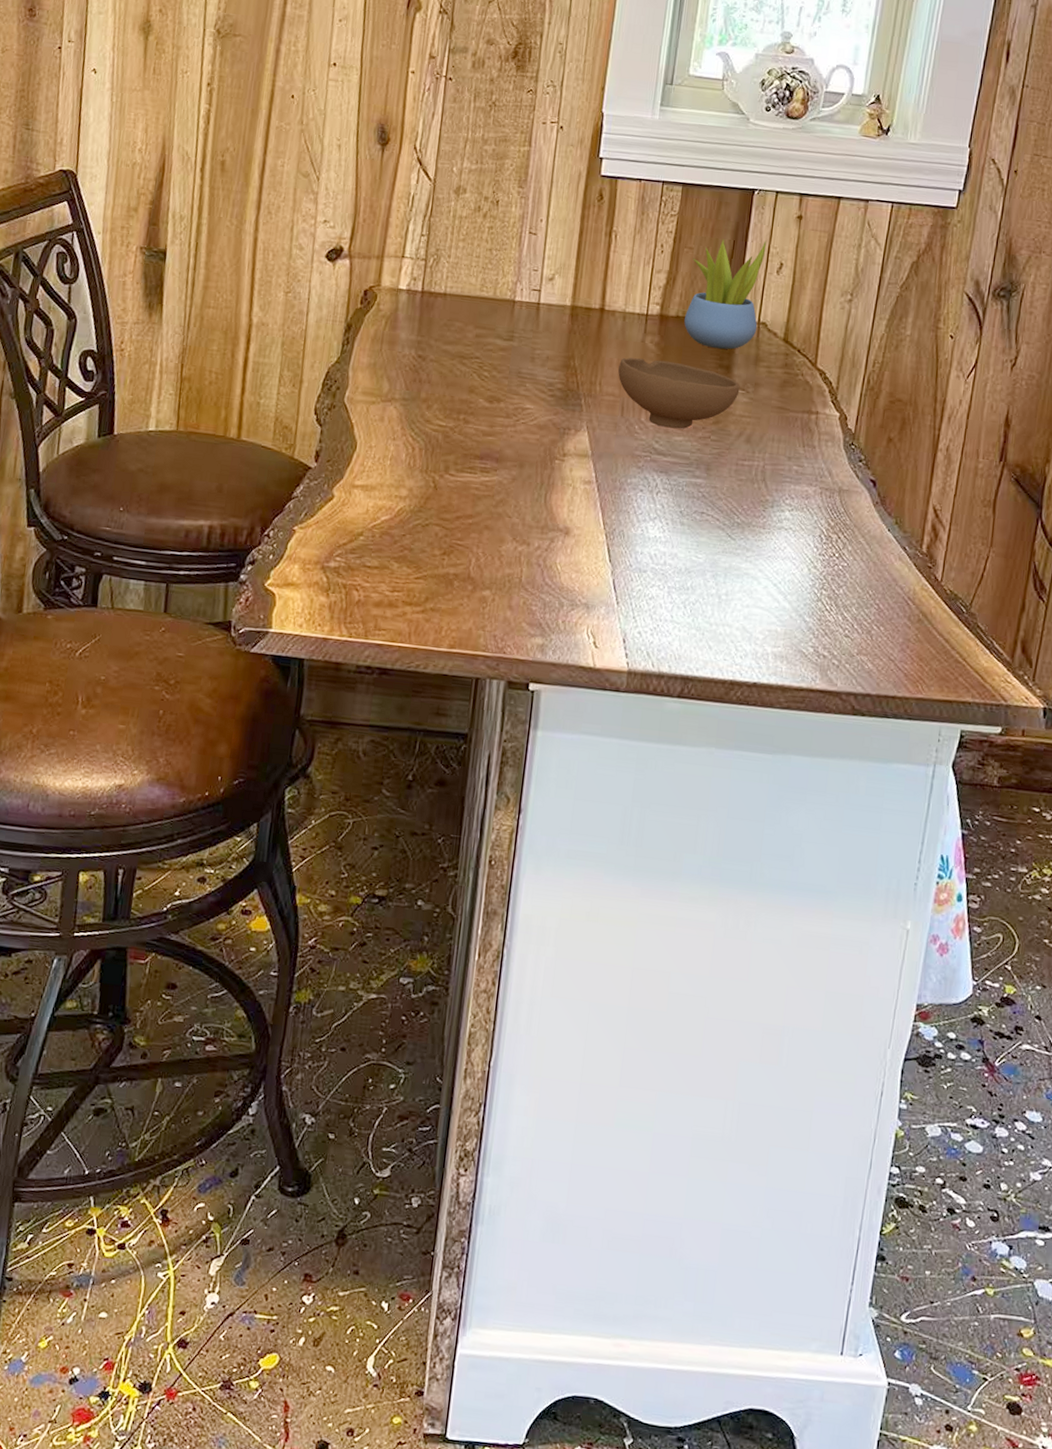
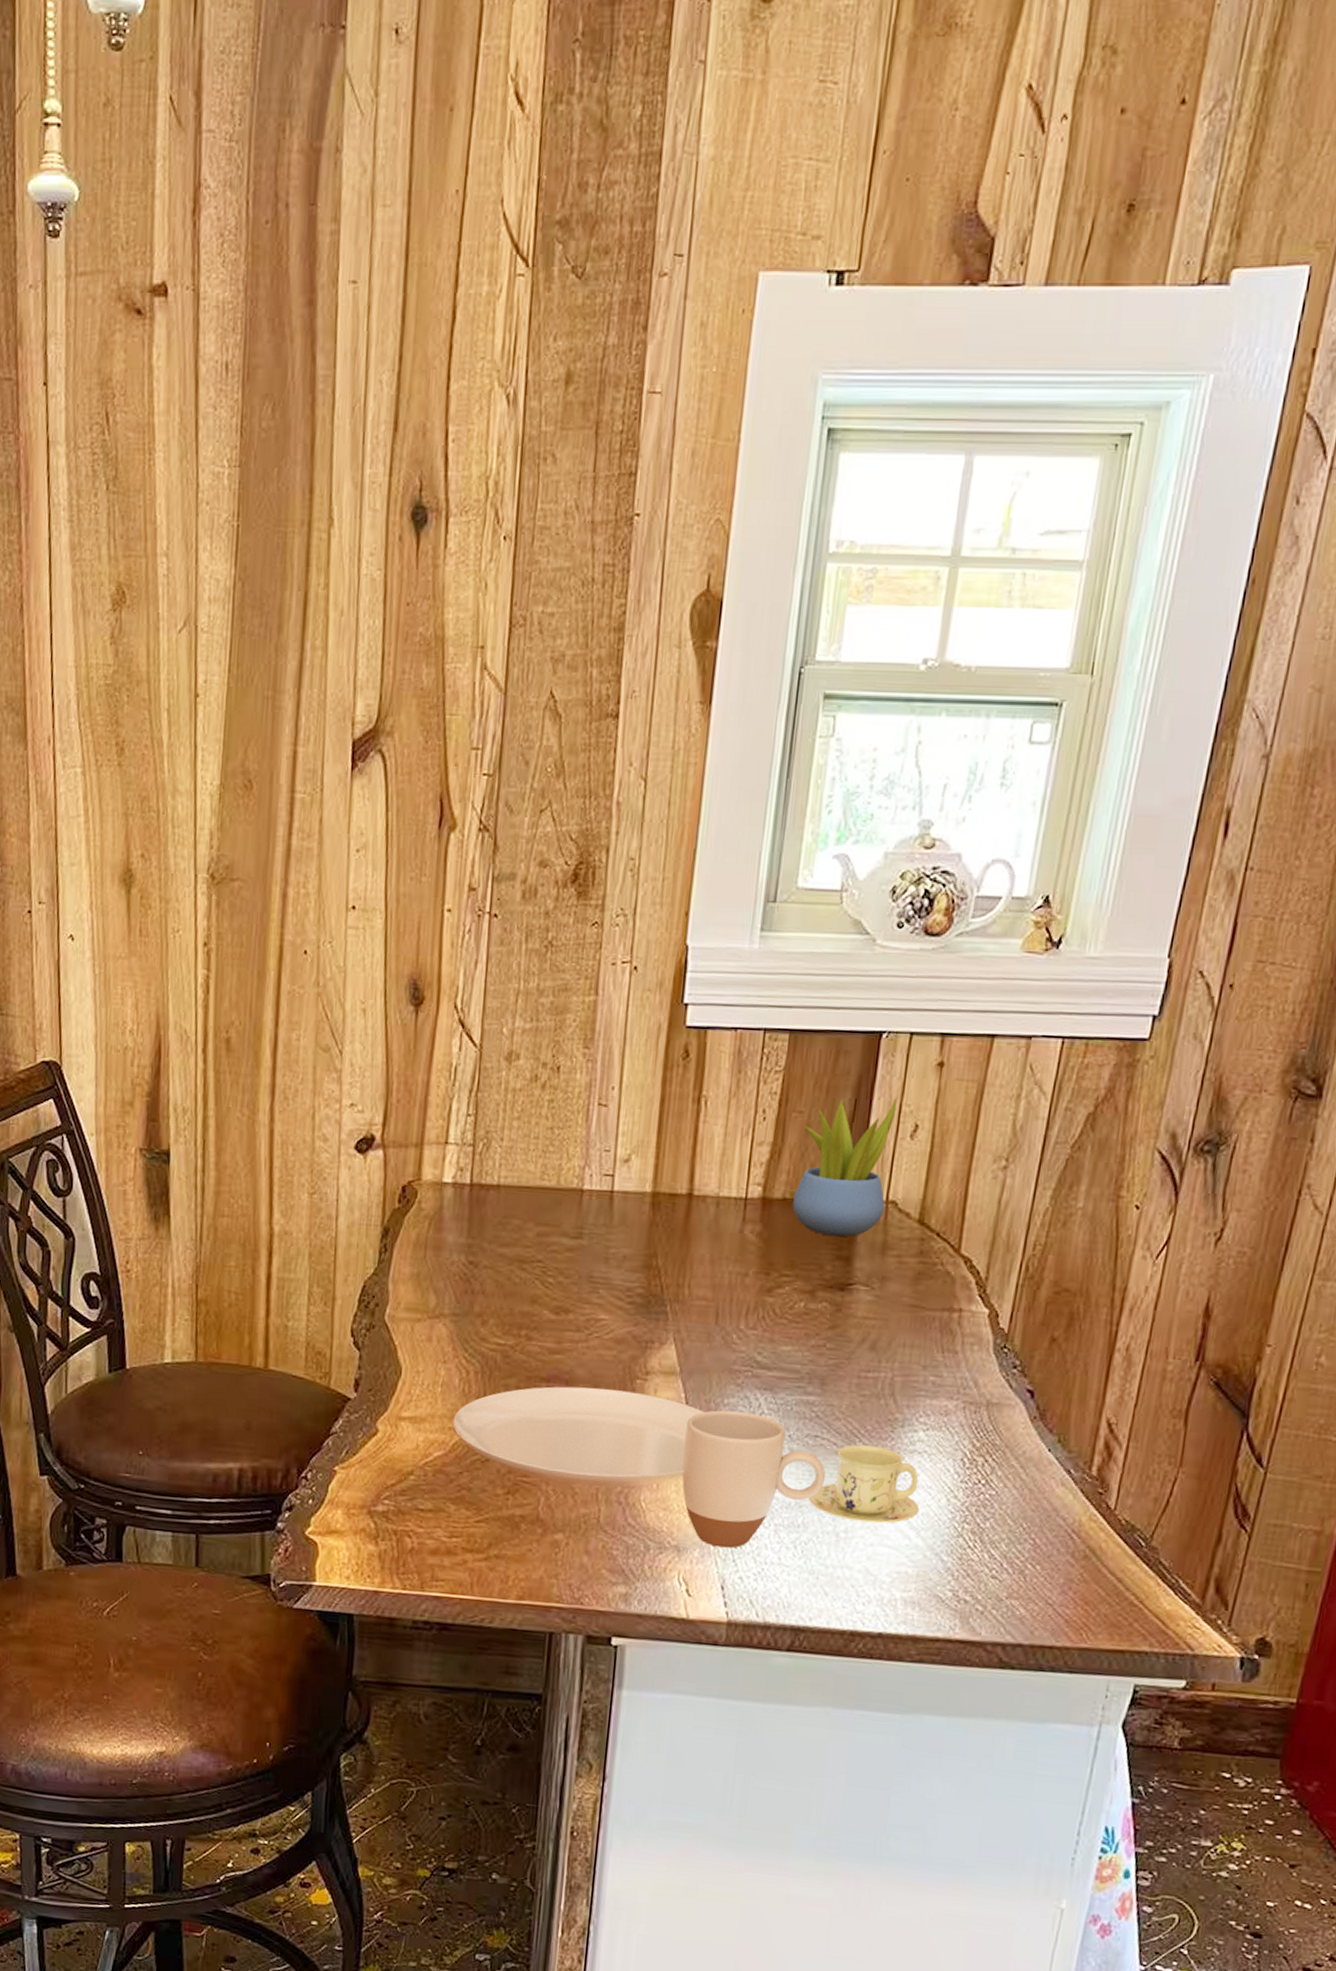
plate: none [399,463,612,552] -> present [453,1386,705,1488]
mug: none [591,488,711,607] -> present [681,1410,826,1548]
bowl: present [618,357,740,429] -> none [711,1252,863,1337]
cup and saucer: none [695,521,787,589] -> present [808,1444,920,1524]

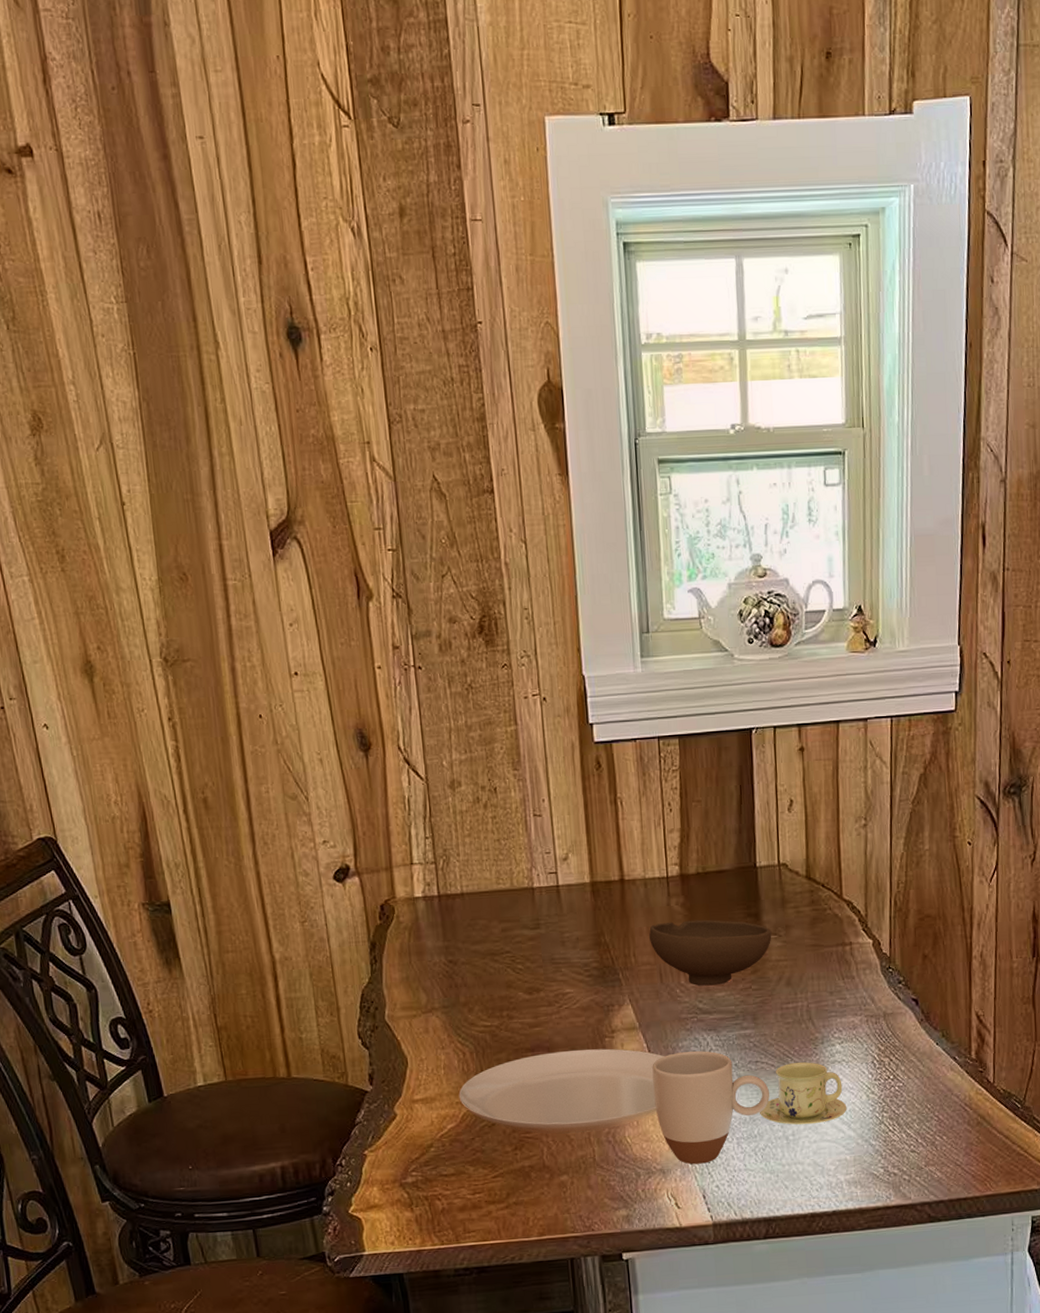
bowl: none [711,1252,863,1337] -> present [649,919,772,986]
succulent plant: present [793,1097,898,1237] -> none [702,779,779,899]

